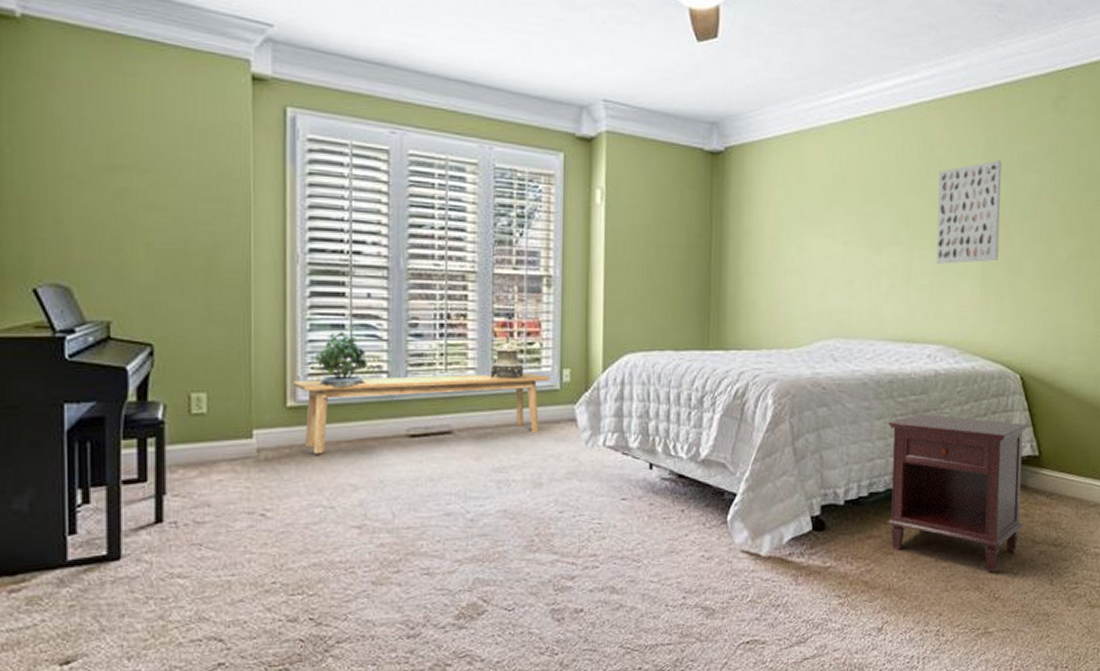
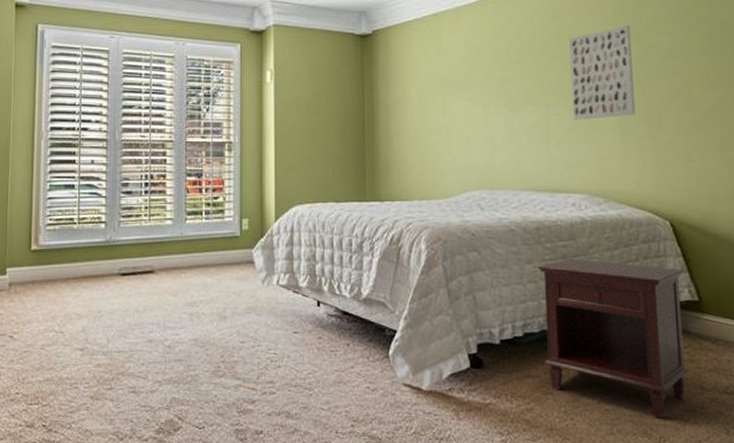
bench: present [292,373,551,454] -> none [35,222,232,289]
potted plant: present [316,331,367,387] -> none [53,190,90,234]
decorative urn: present [489,334,524,379] -> none [183,190,211,227]

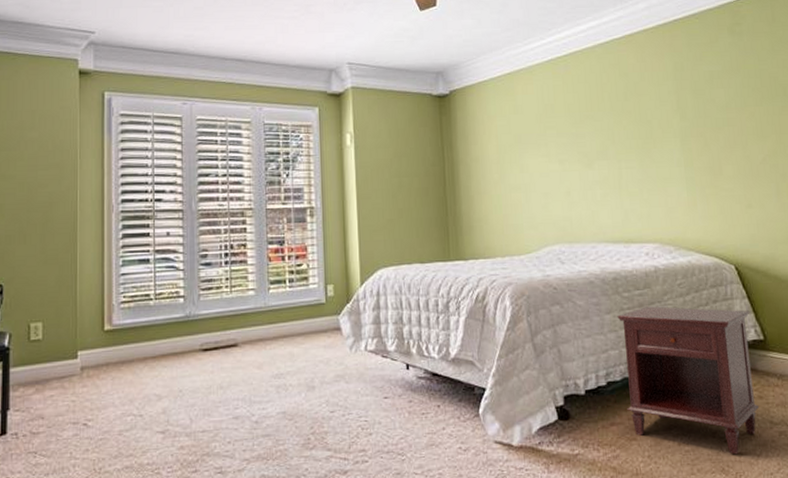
wall art: present [569,25,636,120] -> none [636,80,699,172]

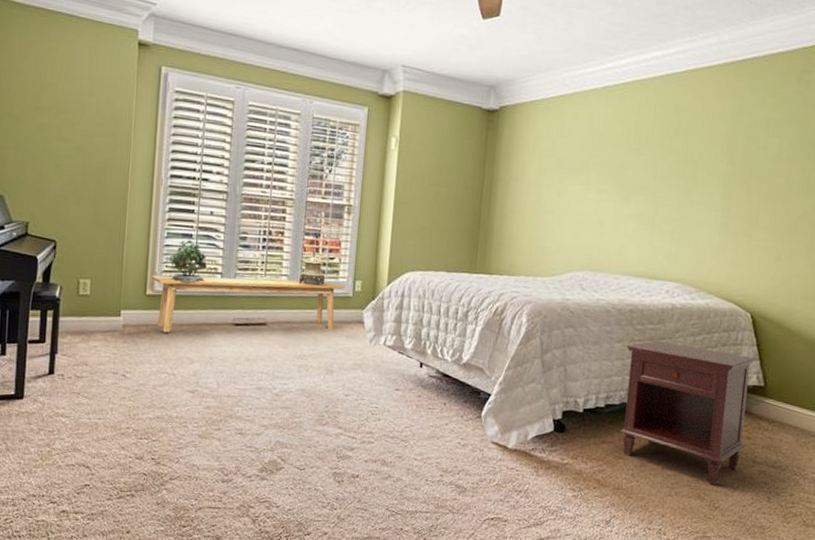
bench: none [108,290,317,370] -> present [151,275,346,333]
potted plant: none [127,264,167,311] -> present [170,239,207,283]
decorative urn: none [266,258,295,297] -> present [298,250,326,286]

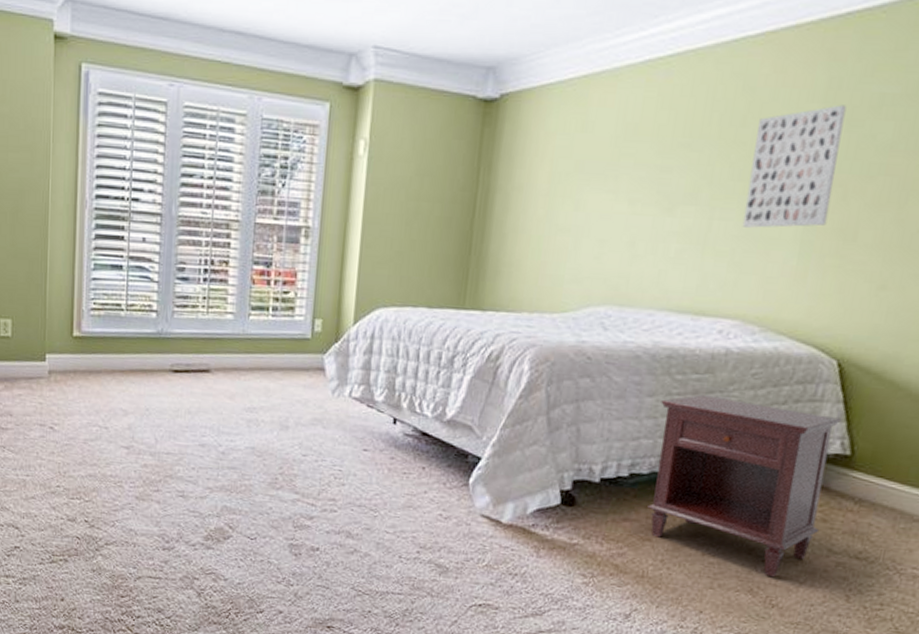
bench: present [151,275,346,333] -> none [78,314,303,381]
potted plant: present [170,239,207,283] -> none [98,271,140,322]
decorative urn: present [298,250,326,286] -> none [246,282,279,326]
wall art: none [679,125,746,213] -> present [742,105,847,228]

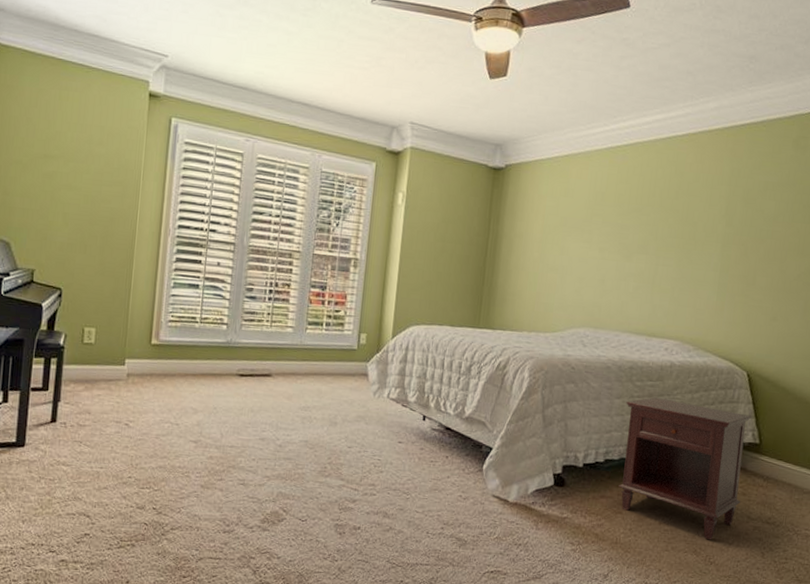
wall art: present [742,105,847,228] -> none [678,187,744,273]

